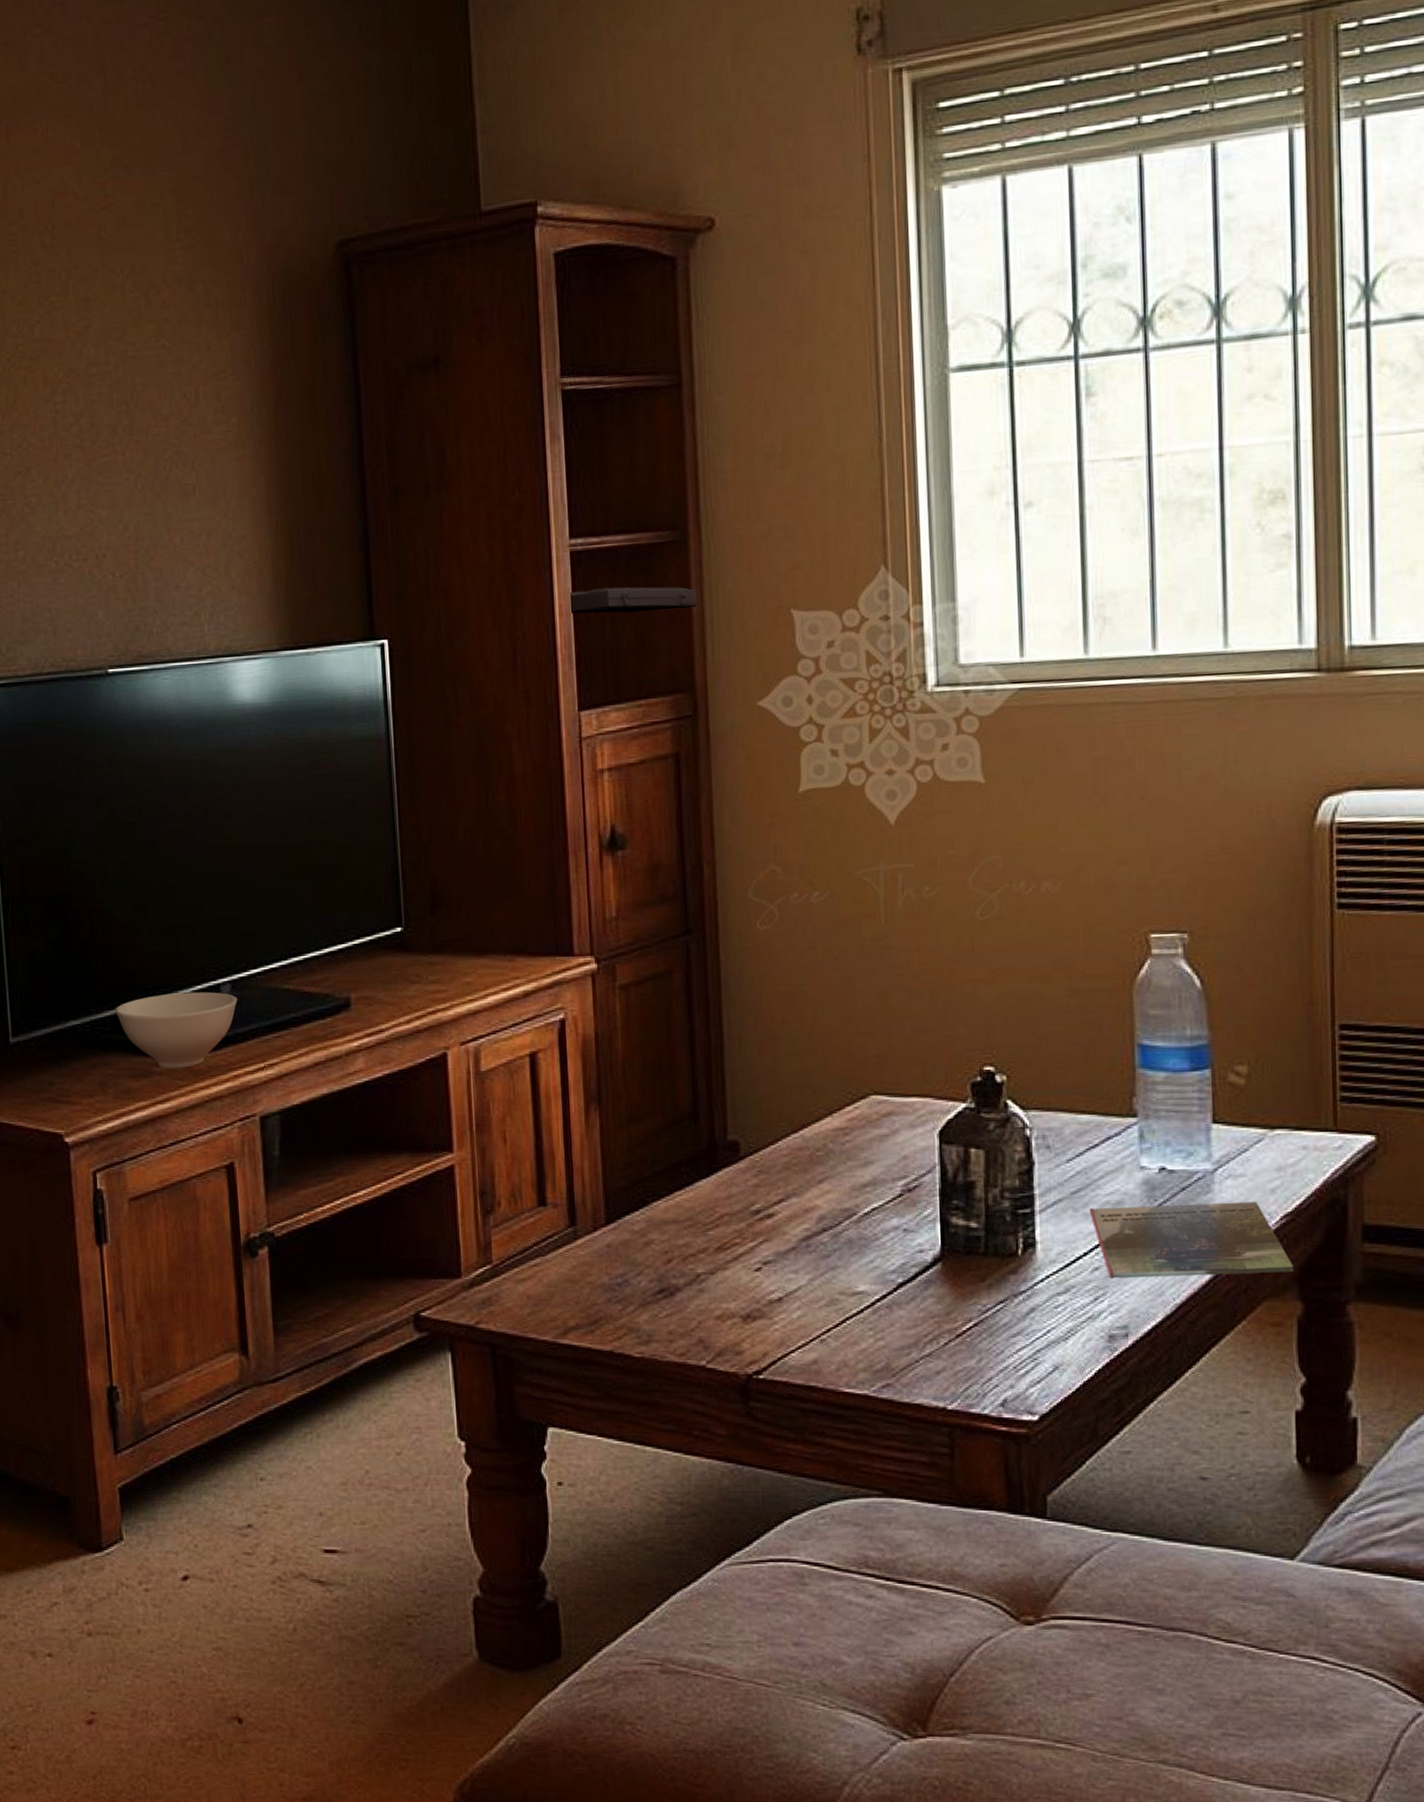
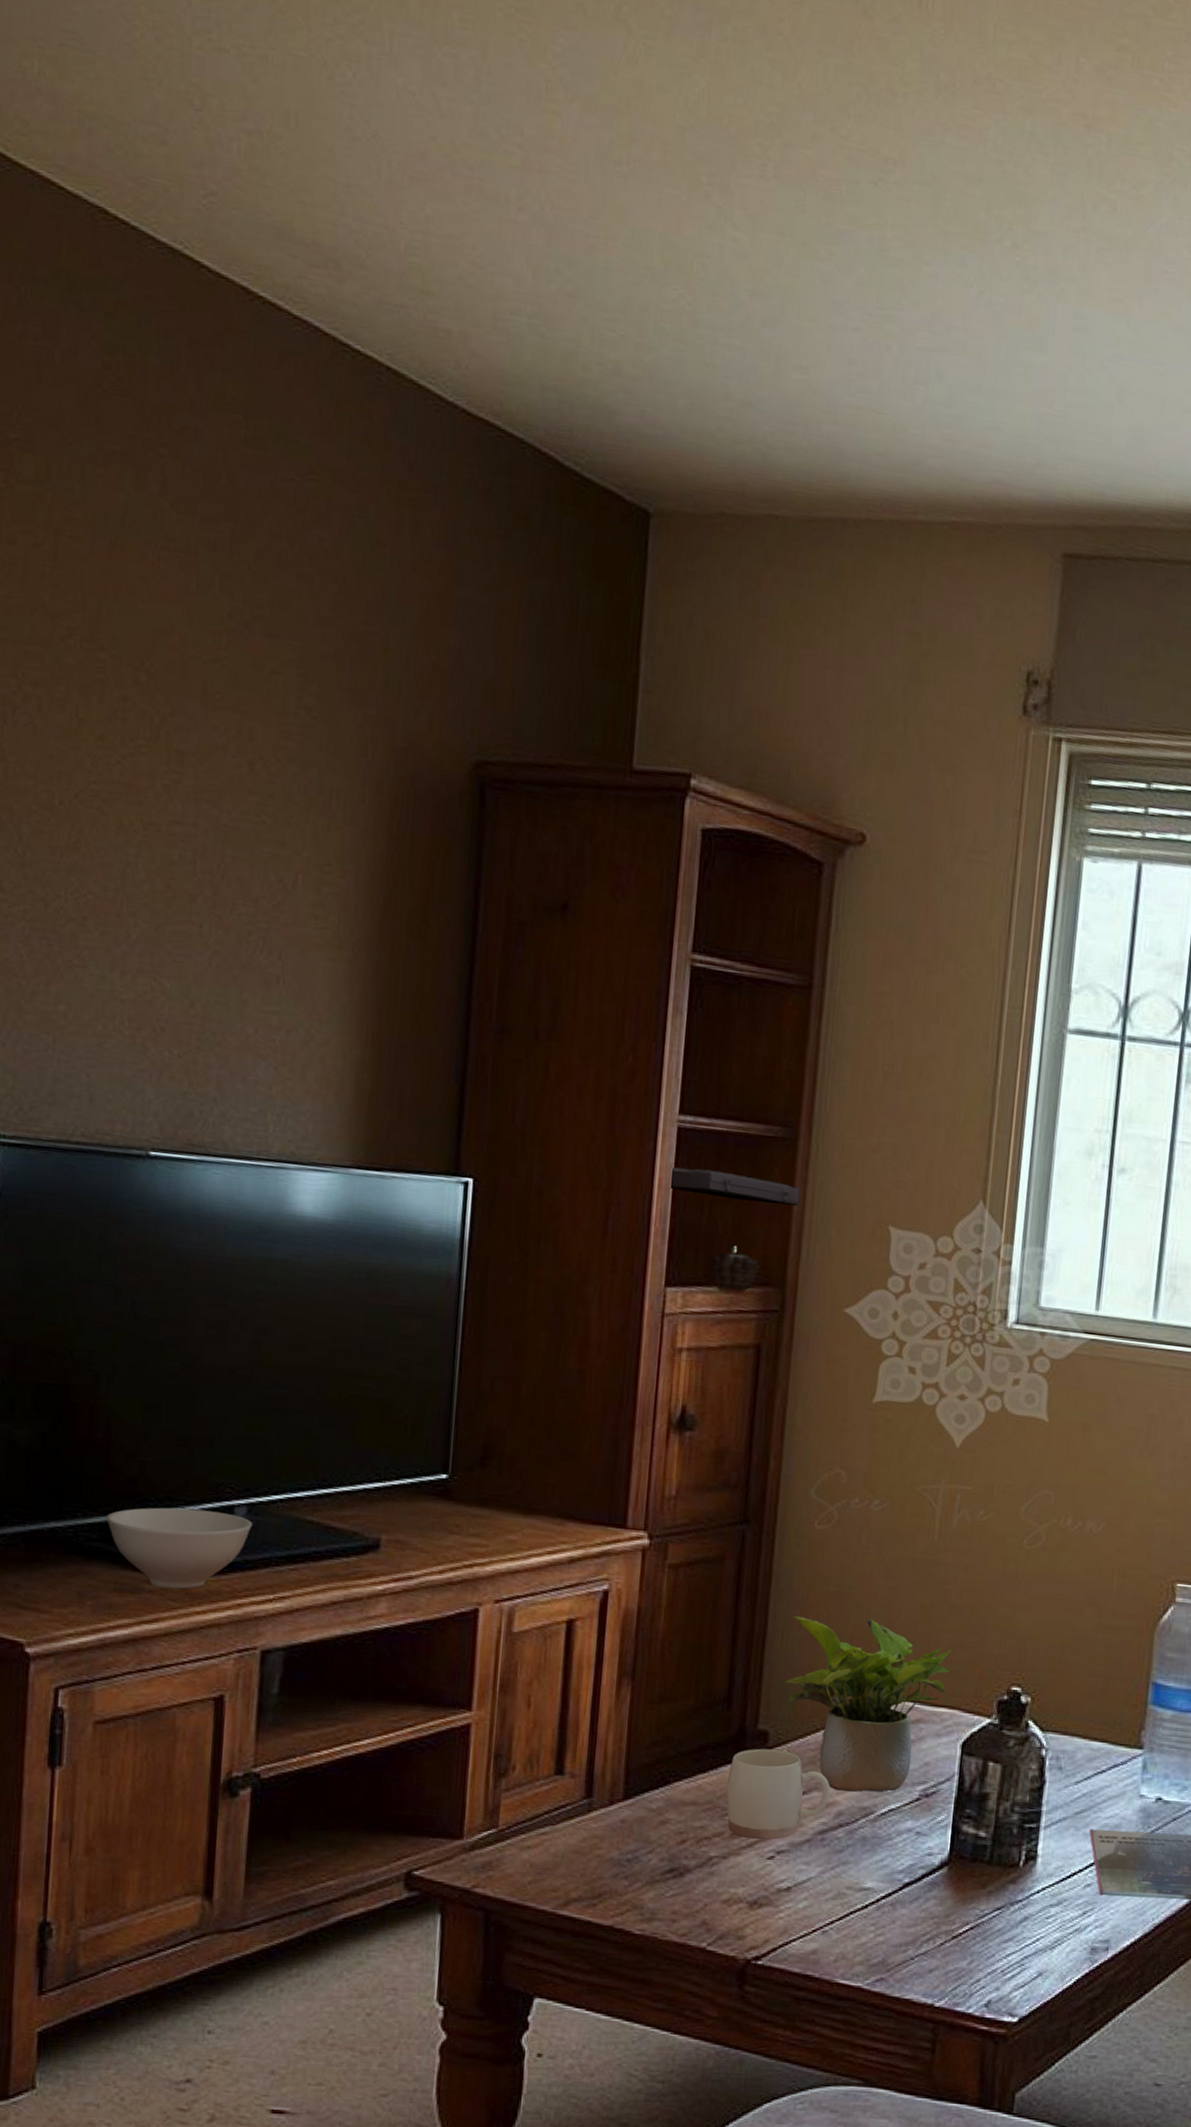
candle: none [616,659,668,708] -> present [707,1246,760,1294]
mug: none [704,1159,809,1252] -> present [726,1748,831,1840]
potted plant: none [748,1015,917,1194] -> present [785,1616,952,1792]

